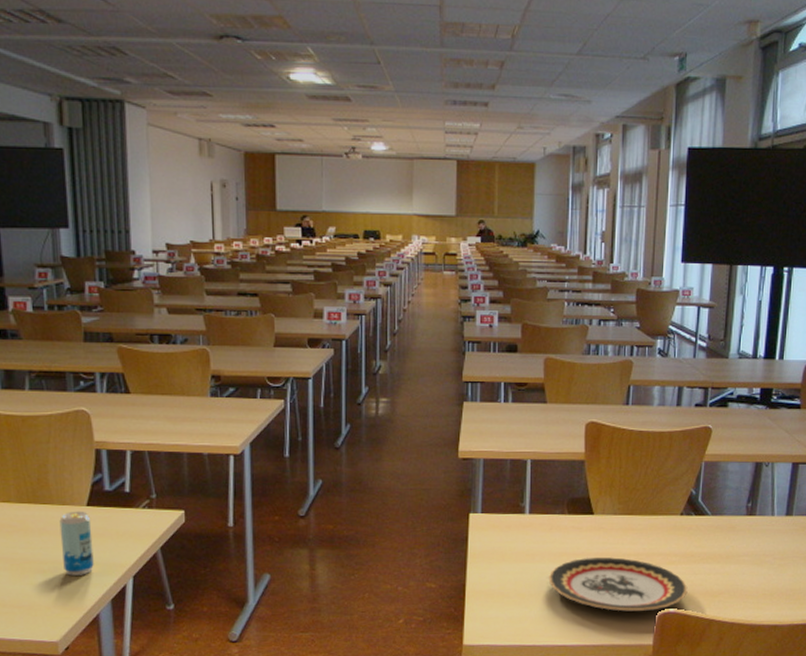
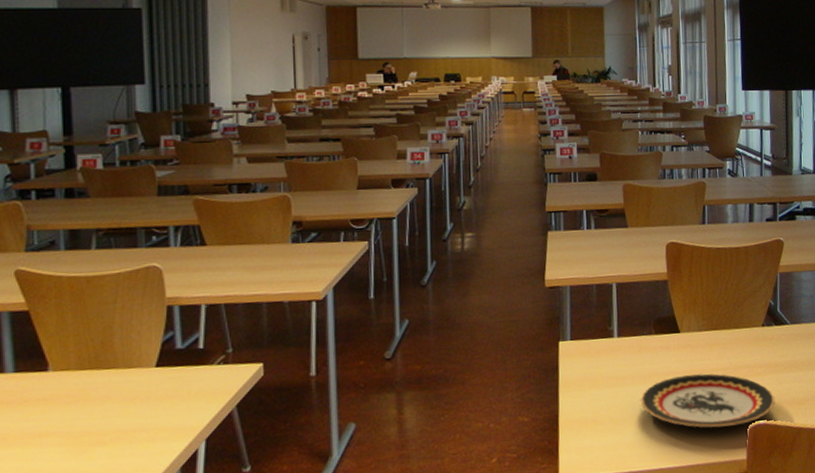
beverage can: present [59,511,94,576] -> none [124,373,162,446]

